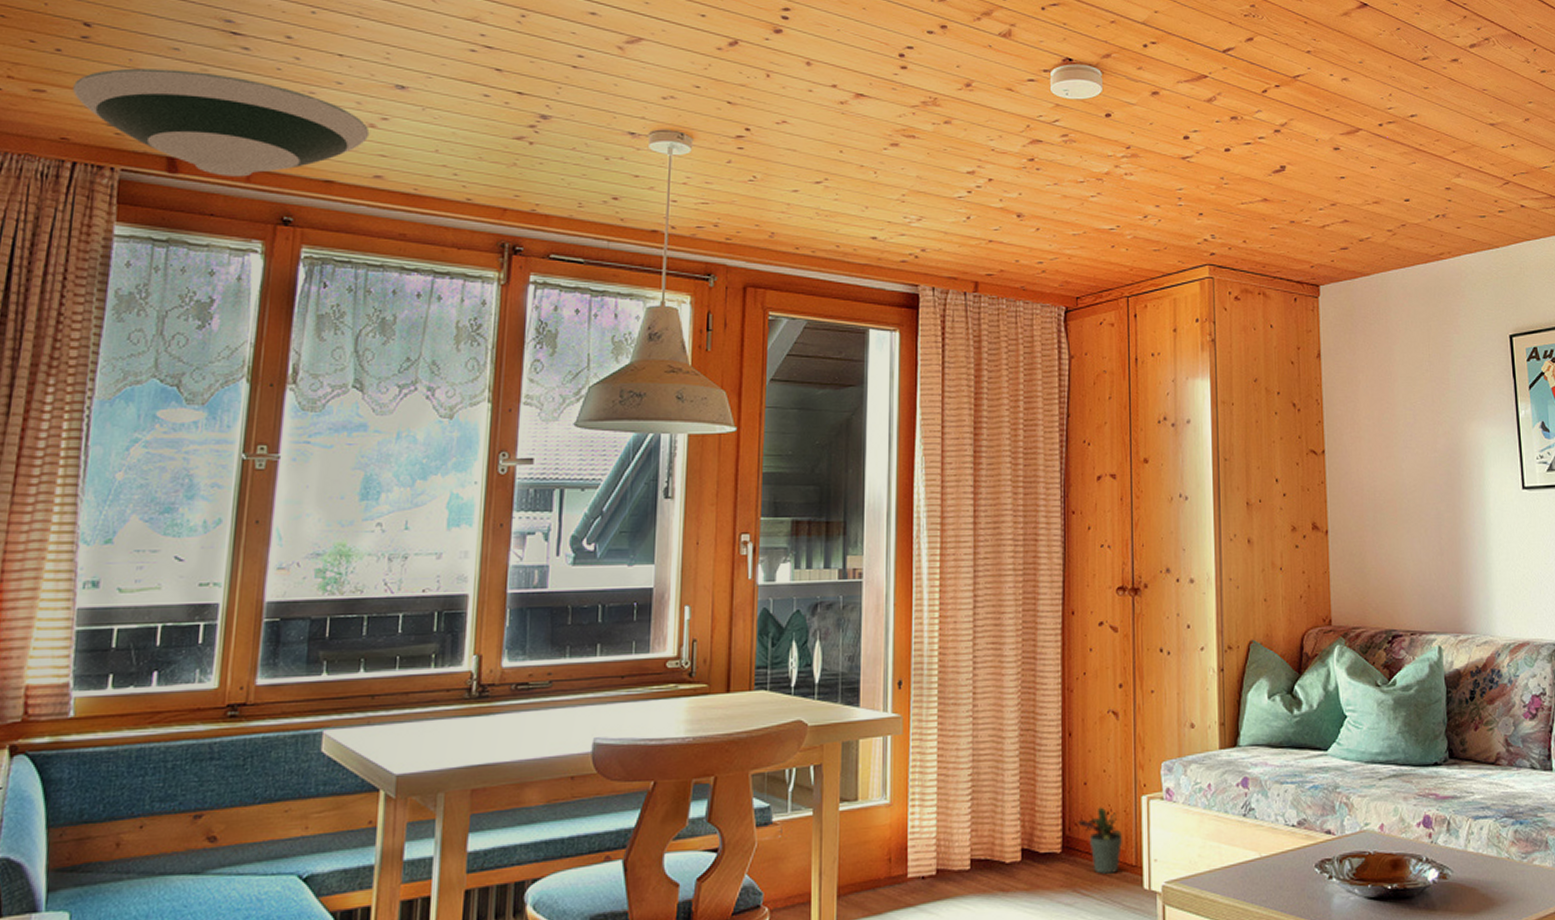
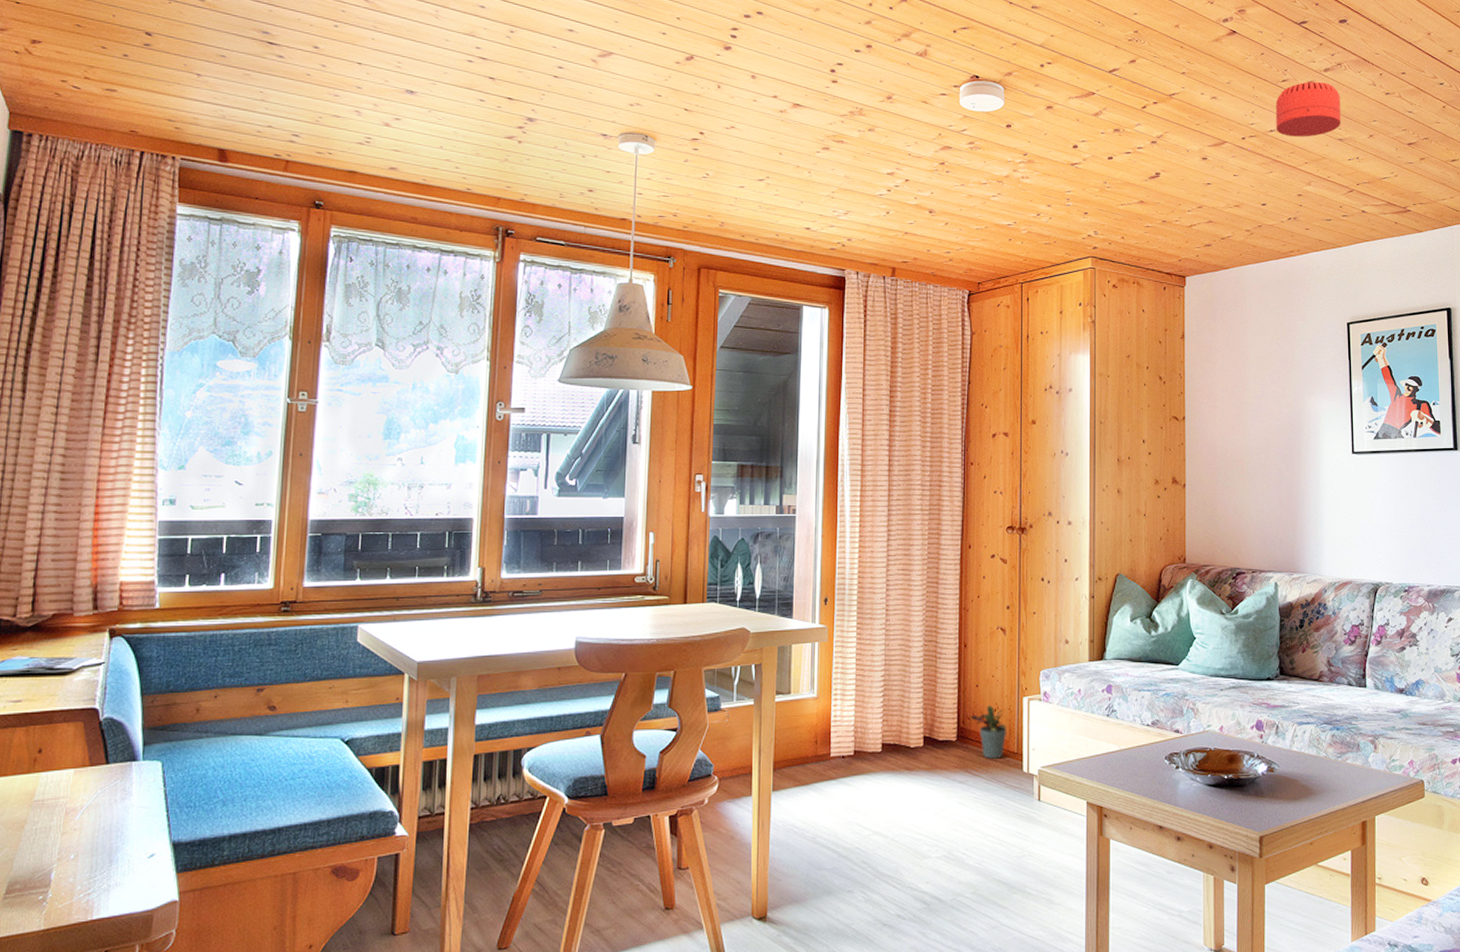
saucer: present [73,68,370,177] -> none [139,72,385,167]
smoke detector: none [1415,59,1492,123] -> present [1275,82,1341,137]

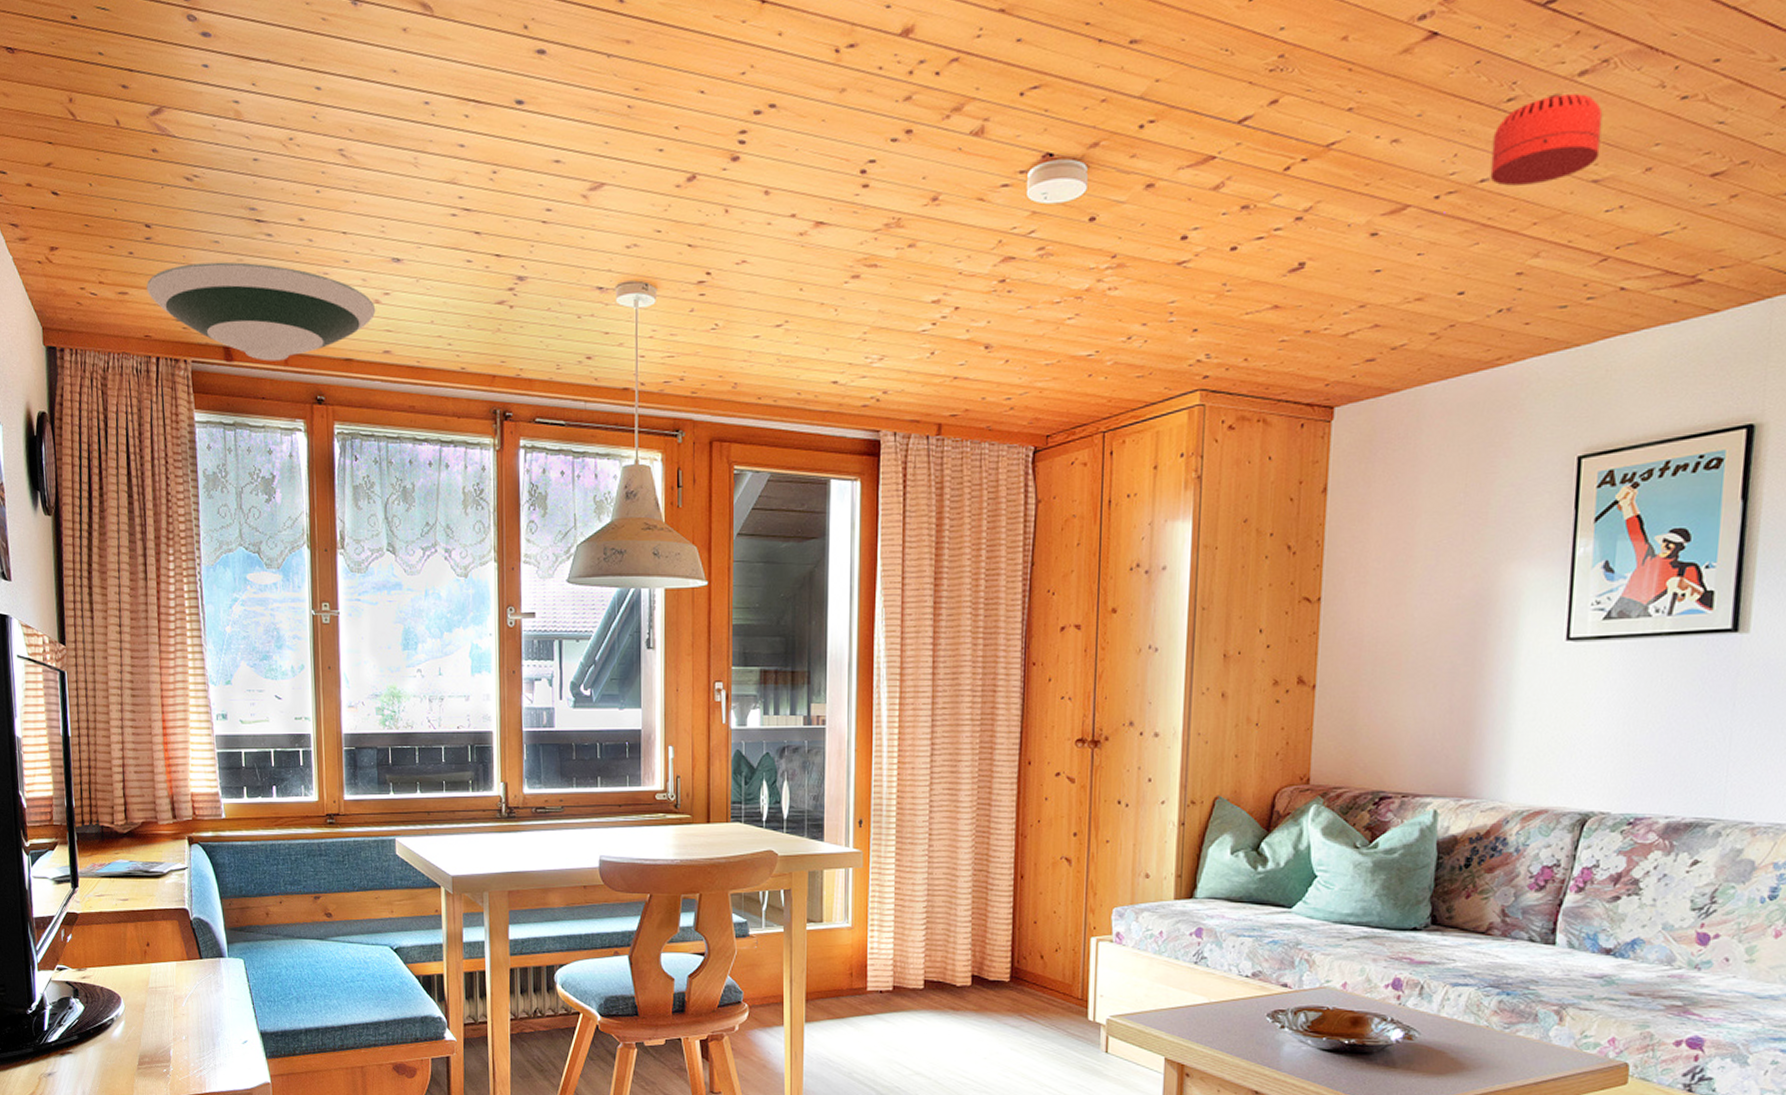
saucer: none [139,72,385,167] -> present [147,262,376,362]
potted plant: present [970,705,1007,760] -> none [1027,944,1070,1005]

